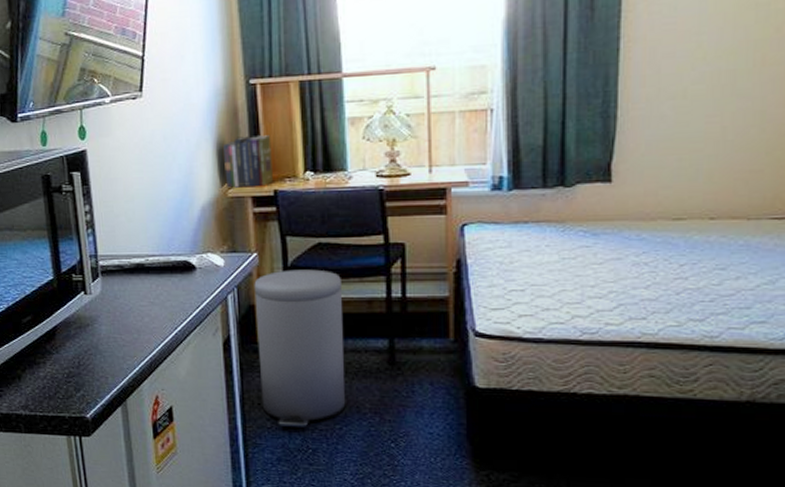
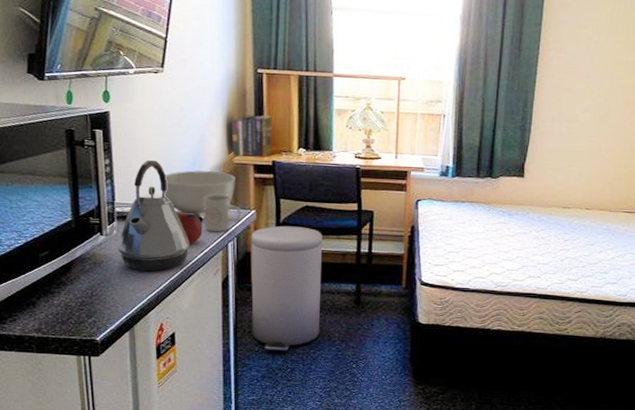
kettle: none [103,201,183,334] -> present [118,159,190,271]
bowl: none [150,209,233,266] -> present [164,170,236,218]
fruit: none [166,260,197,299] -> present [176,211,203,244]
mug: none [195,237,242,283] -> present [203,194,242,233]

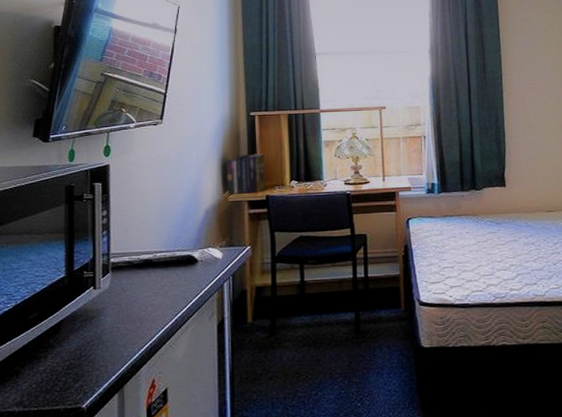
kettle: present [118,159,190,271] -> none [110,206,185,323]
bowl: present [164,170,236,218] -> none [160,211,231,259]
fruit: present [176,211,203,244] -> none [172,255,198,288]
mug: present [203,194,242,233] -> none [198,234,237,273]
pedal bin: present [251,225,322,351] -> none [247,258,321,397]

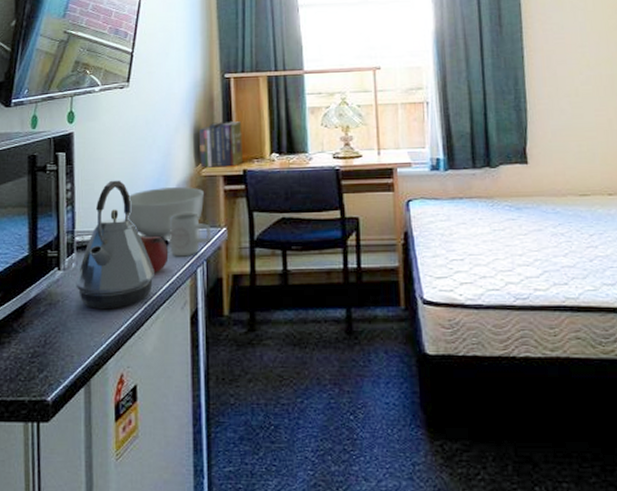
kettle: none [110,206,185,323] -> present [76,180,154,310]
bowl: none [160,211,231,259] -> present [128,187,205,241]
fruit: none [172,255,198,288] -> present [140,235,169,273]
mug: none [198,234,237,273] -> present [169,213,212,257]

